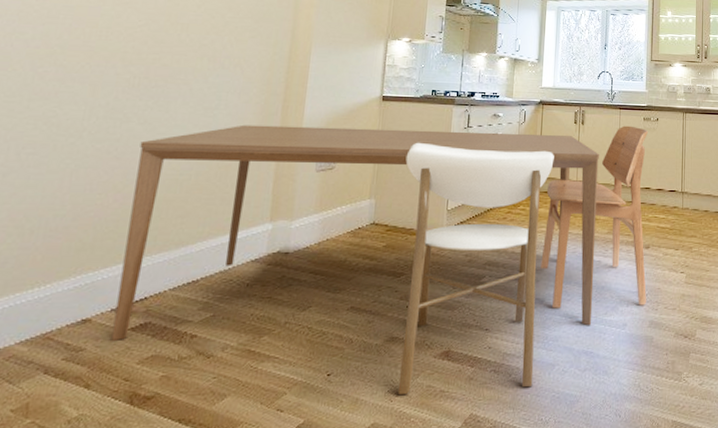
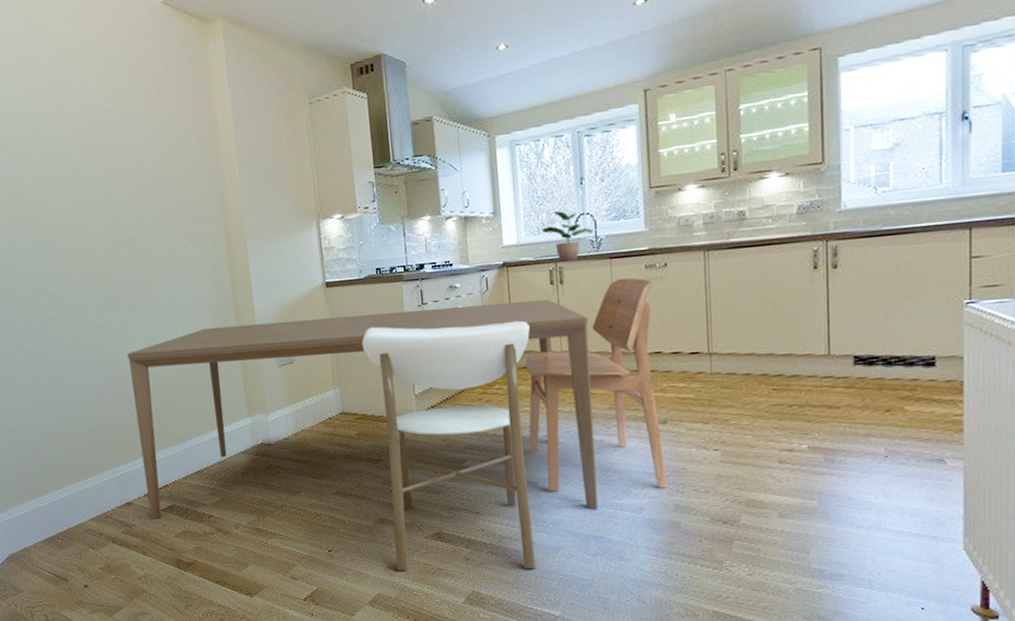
potted plant: none [573,66,610,107] -> present [542,211,594,262]

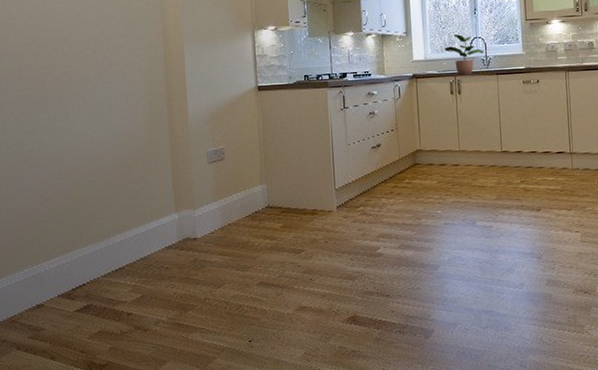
dining table: present [127,300,599,519] -> none [51,107,489,321]
dining chair: present [361,320,536,571] -> none [289,124,438,356]
dining chair: present [526,277,668,492] -> none [430,90,542,273]

